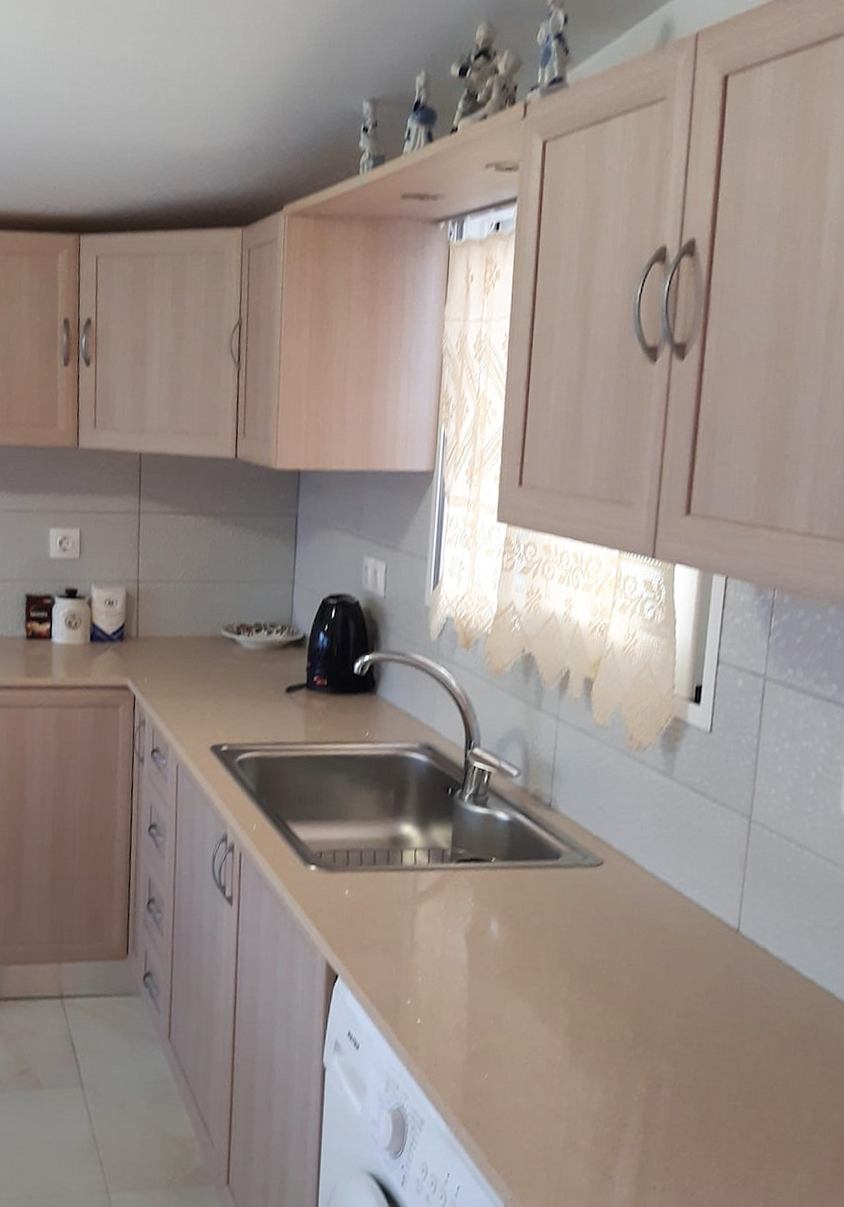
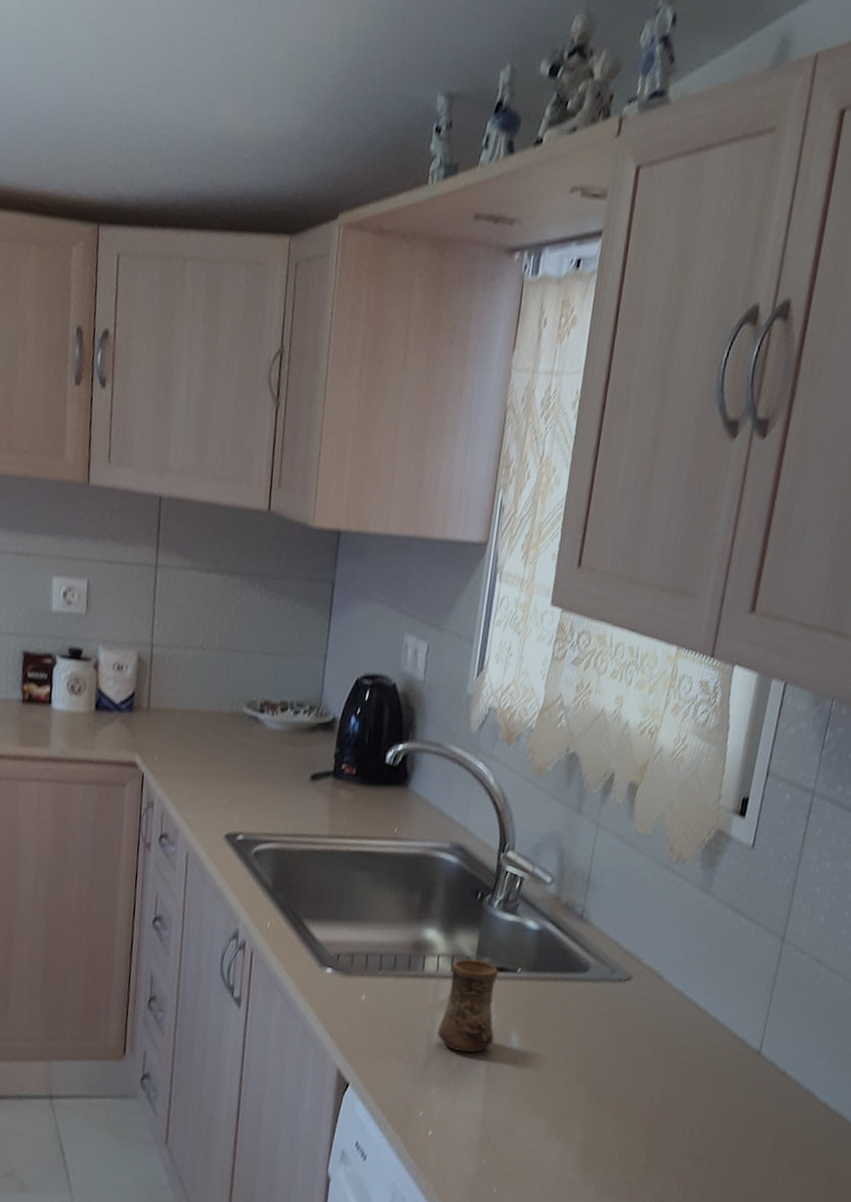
cup: none [419,850,474,942] -> present [437,958,499,1053]

